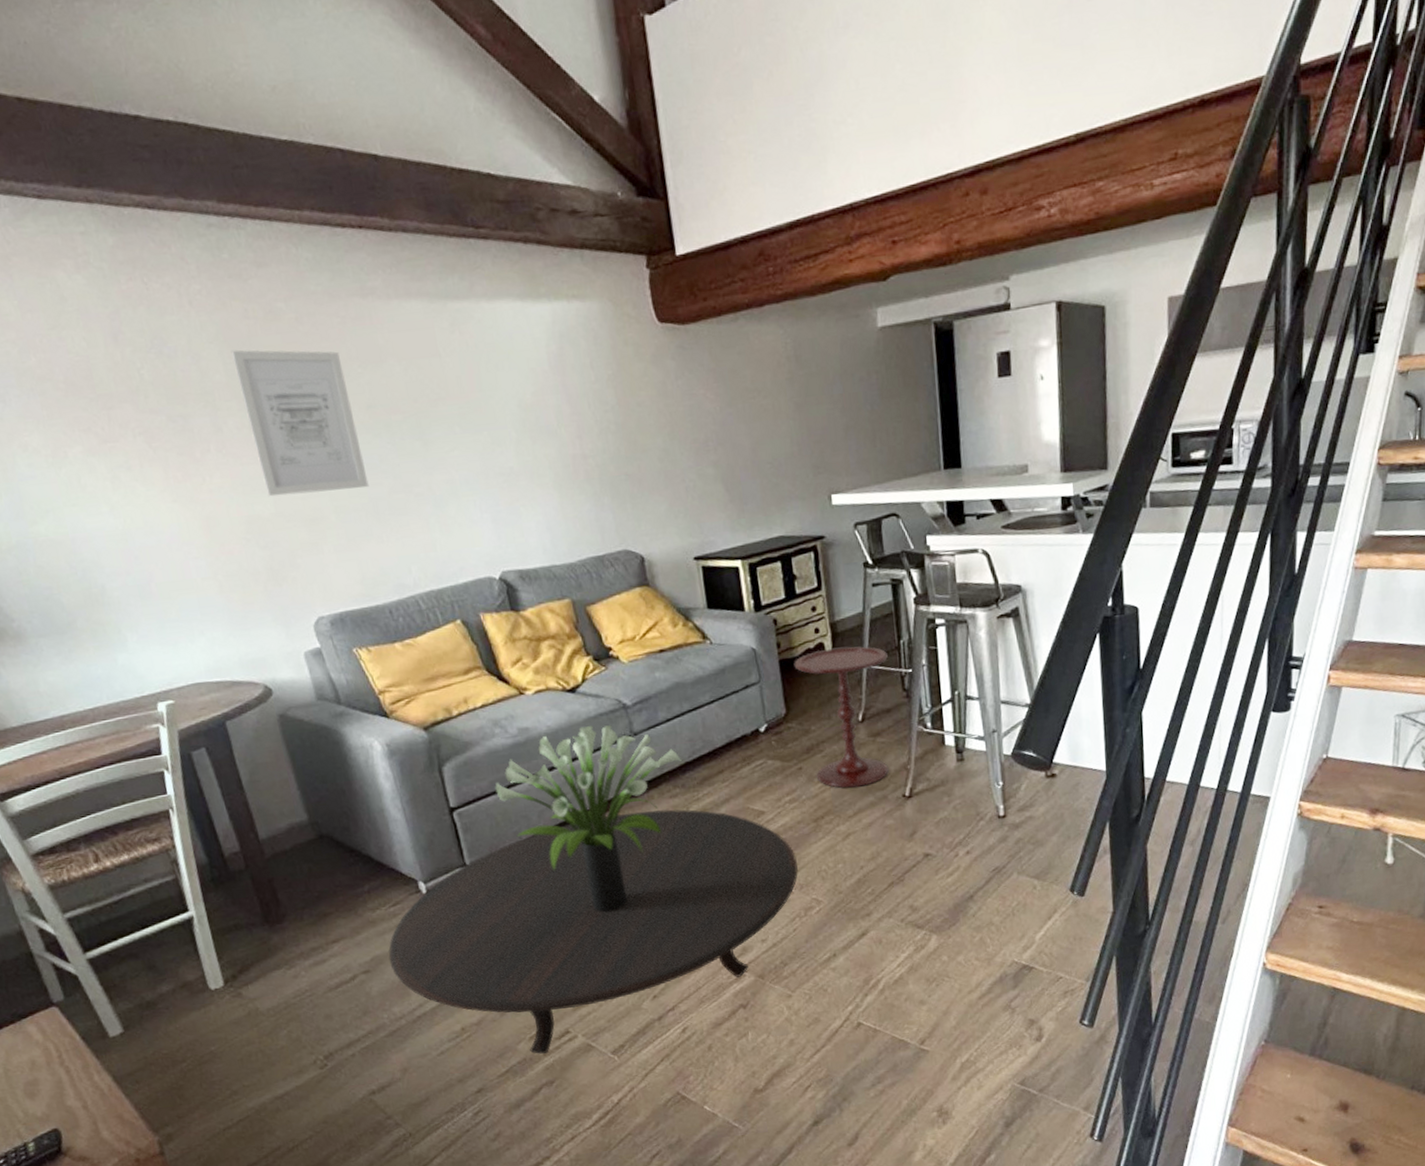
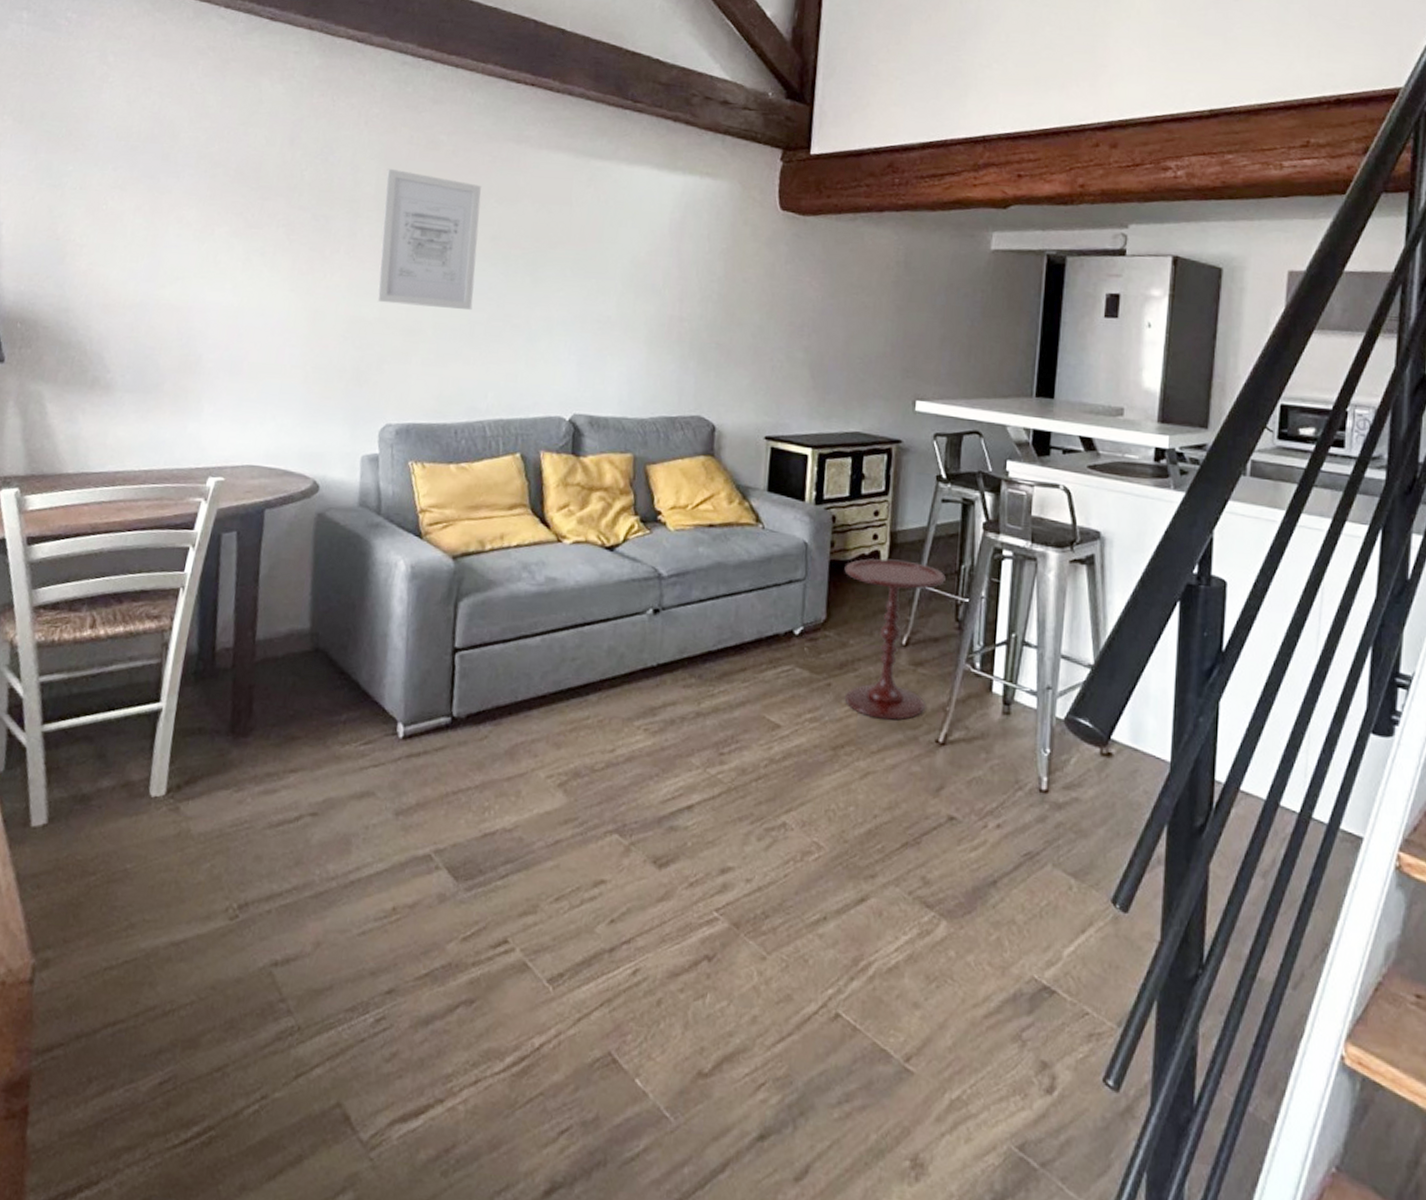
table: present [387,809,798,1055] -> none [340,693,805,964]
potted plant: present [495,725,682,913] -> none [505,588,705,805]

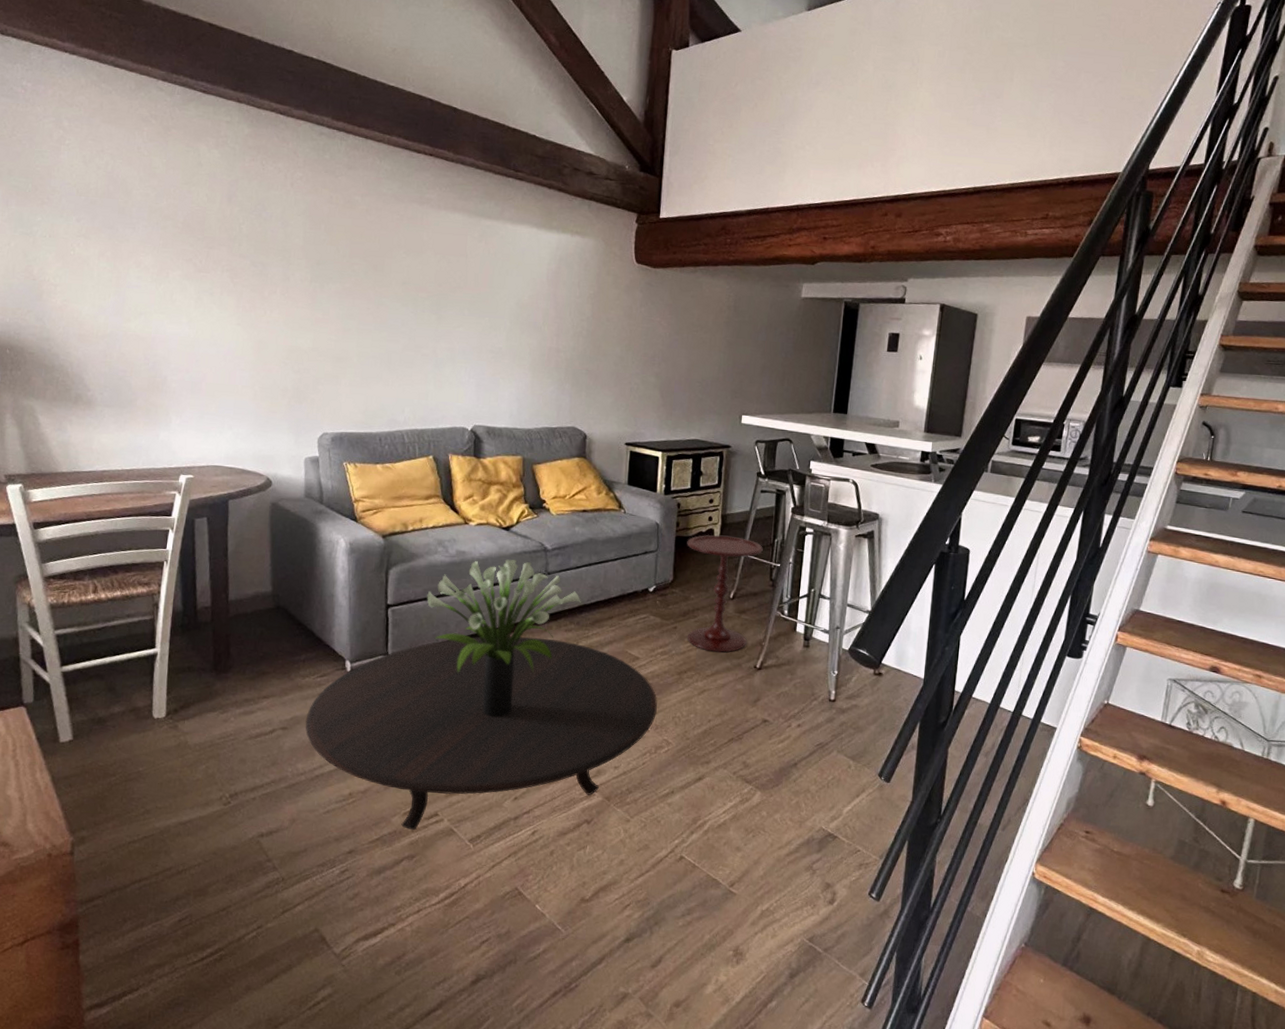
table: none [340,693,805,964] -> present [305,636,657,831]
wall art: present [377,168,481,311] -> none [309,223,392,342]
potted plant: none [505,588,705,805] -> present [427,559,581,718]

